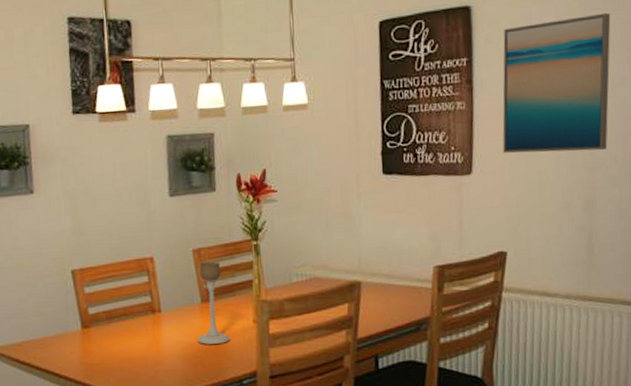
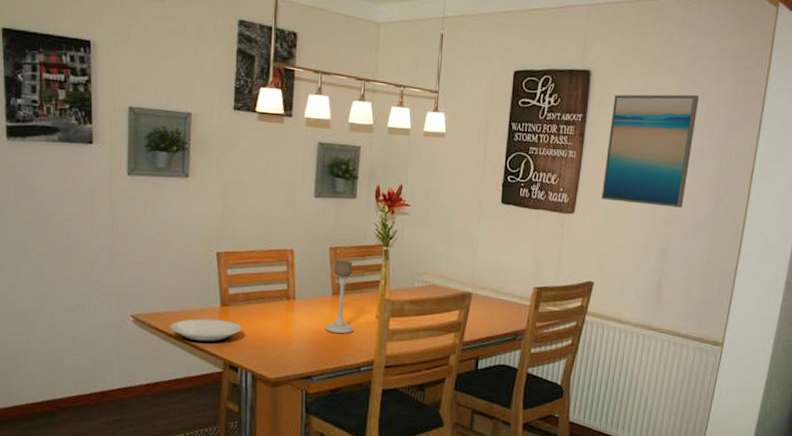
plate: none [31,343,107,371] -> present [170,318,242,343]

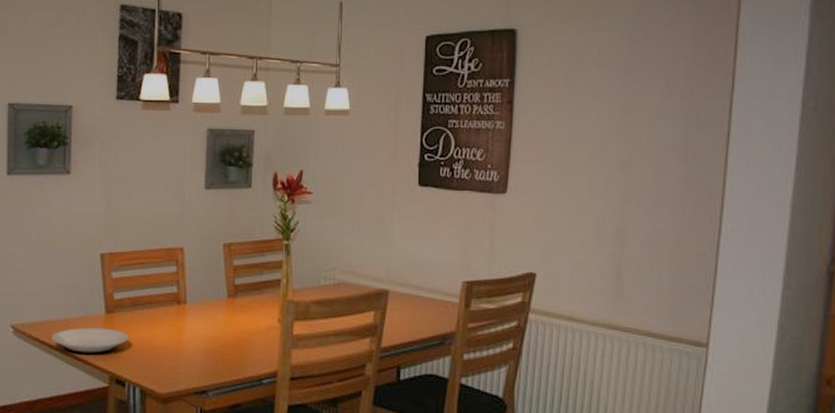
candle holder: present [324,260,354,333] -> none [220,258,254,341]
wall art: present [601,94,700,208] -> none [539,47,653,180]

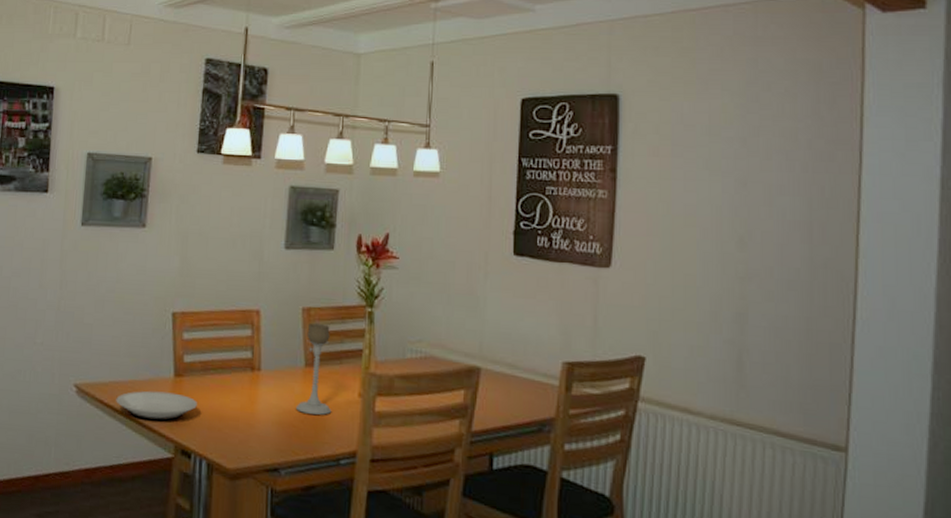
candle holder: none [220,258,254,341] -> present [295,323,332,415]

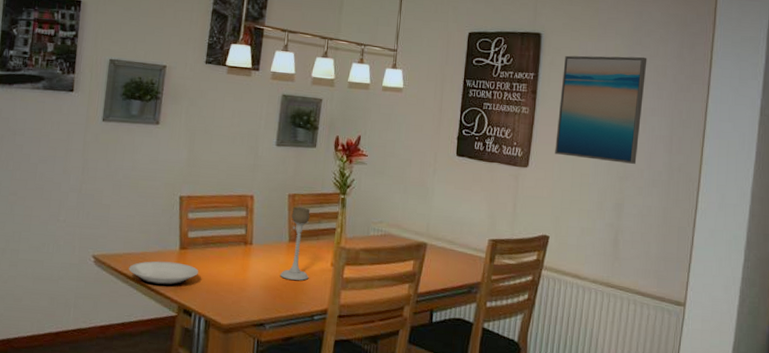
wall art: none [646,117,769,260] -> present [555,55,647,164]

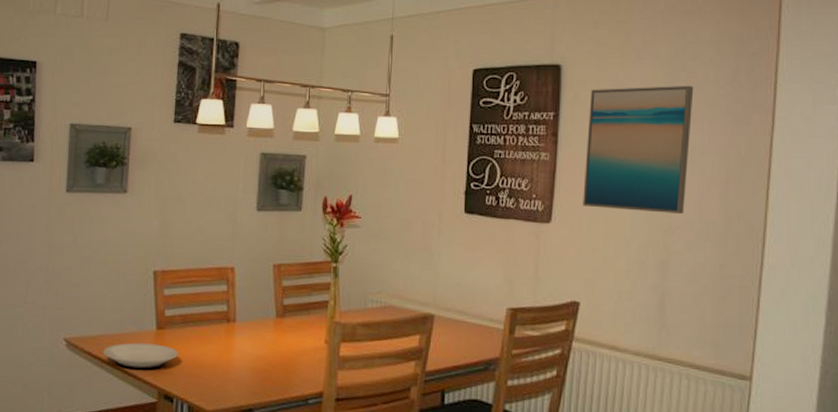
candle holder: present [279,207,311,281] -> none [267,278,301,360]

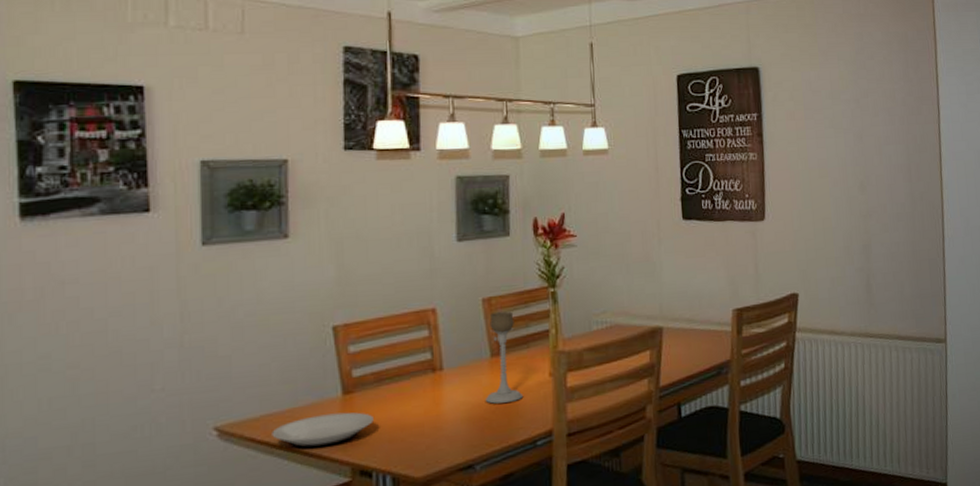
candle holder: none [267,278,301,360] -> present [485,311,524,404]
wall art: present [583,85,694,214] -> none [788,81,878,202]

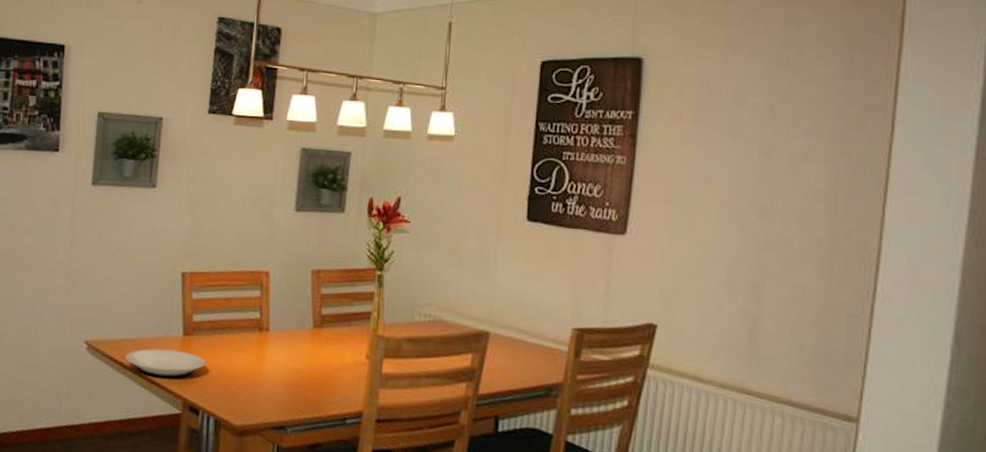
candle holder: present [485,311,524,404] -> none [303,285,339,376]

